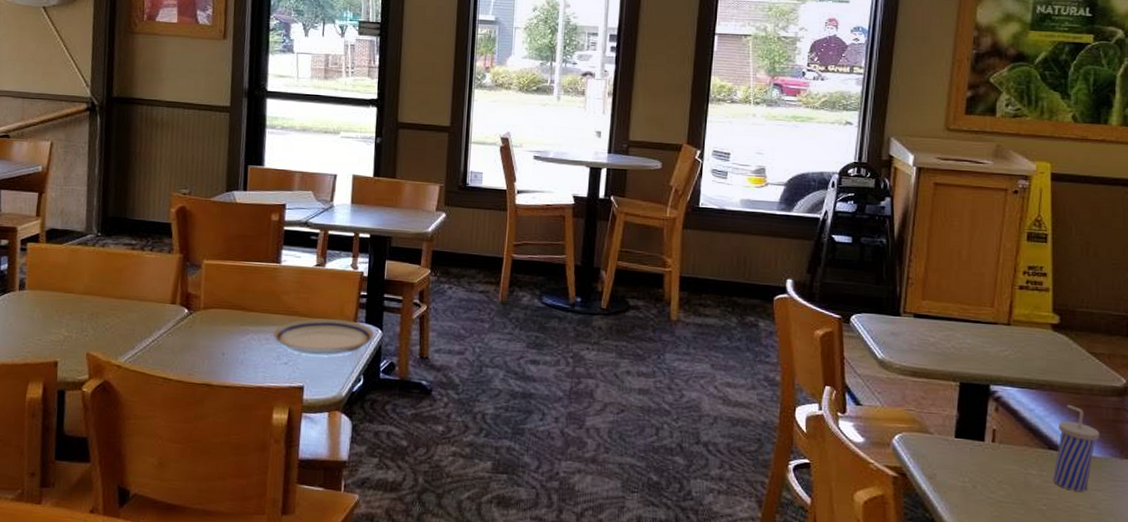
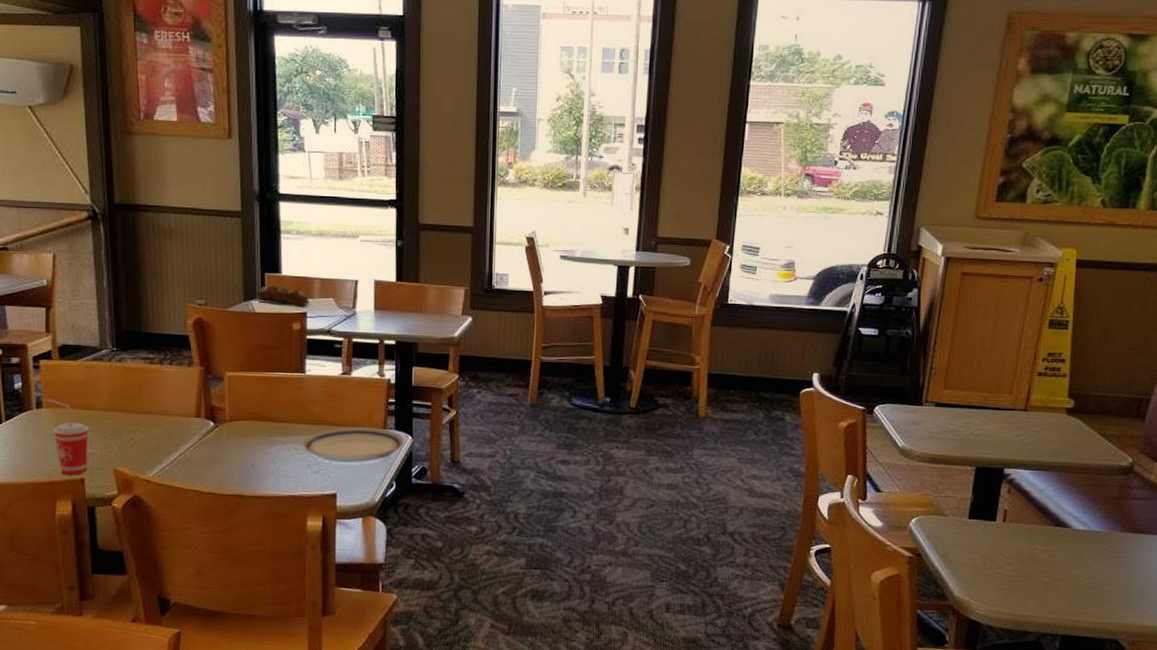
beverage cup: none [29,280,68,358] -> present [46,398,89,475]
sandwich: none [235,177,293,201] -> present [253,285,314,309]
beverage cup: present [1053,404,1100,492] -> none [1057,483,1104,564]

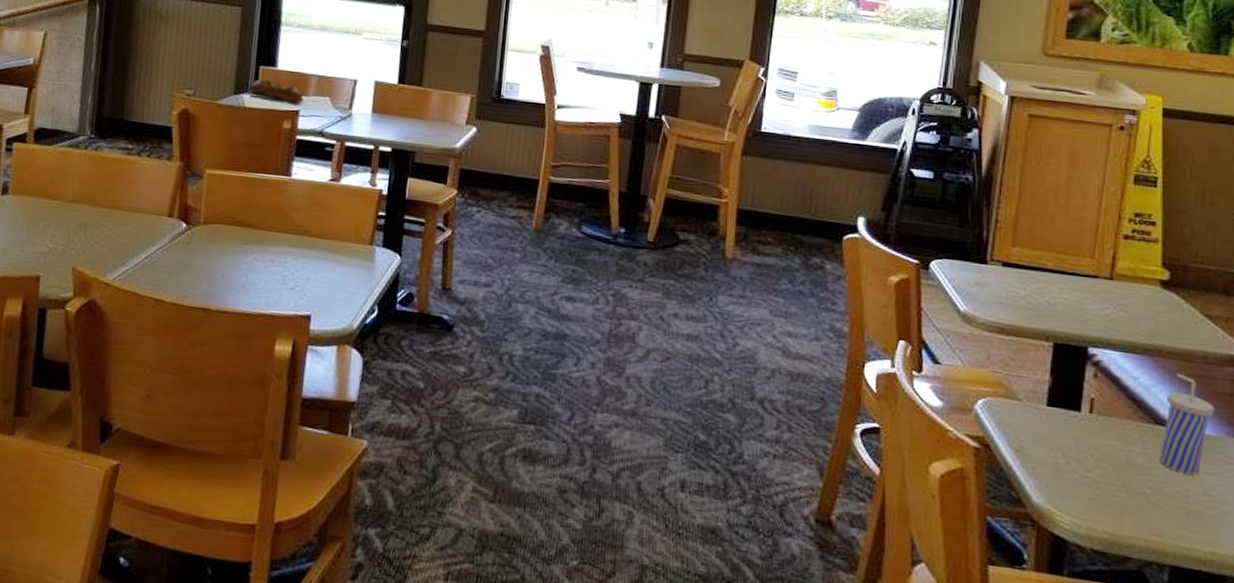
beverage cup: present [46,398,89,475] -> none [13,184,54,272]
plate: present [302,427,405,464] -> none [279,240,392,283]
beverage cup: none [1057,483,1104,564] -> present [1159,373,1215,475]

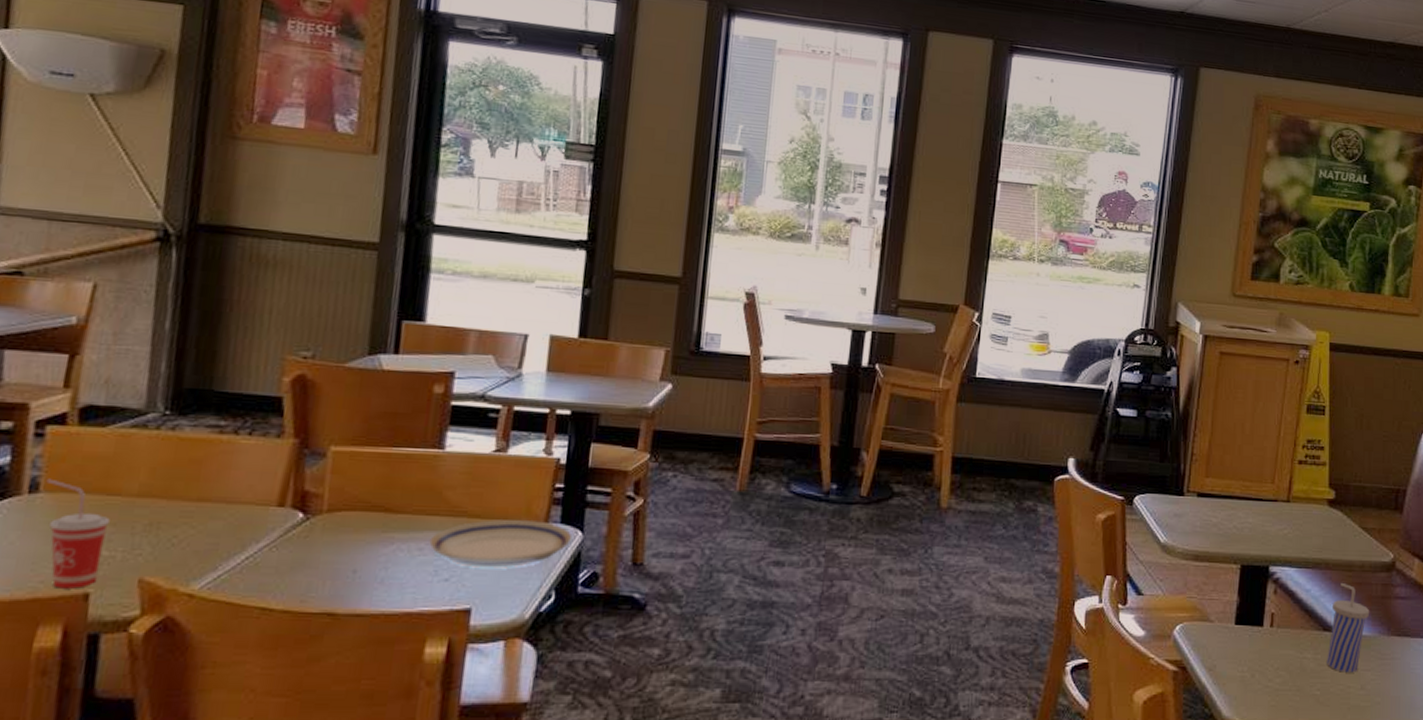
beverage cup: none [13,184,54,272] -> present [46,478,110,589]
sandwich: present [244,79,308,107] -> none [381,336,466,368]
plate: none [279,240,392,283] -> present [429,519,573,569]

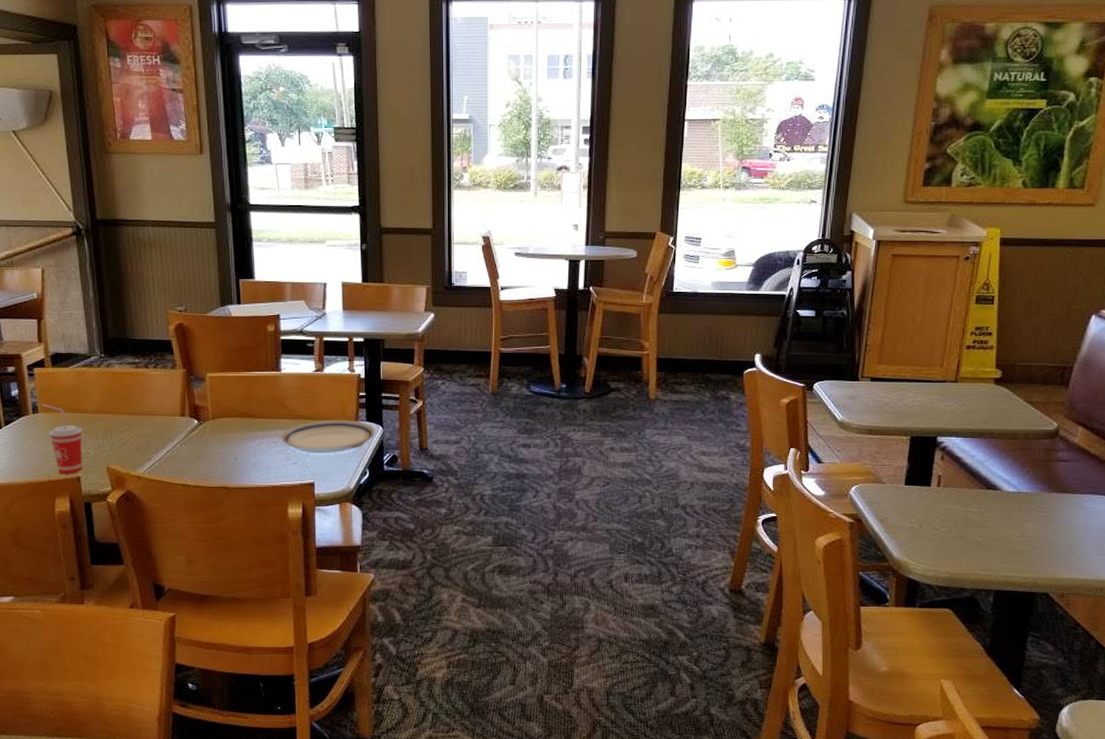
beverage cup: present [1327,582,1370,673] -> none [989,448,1032,523]

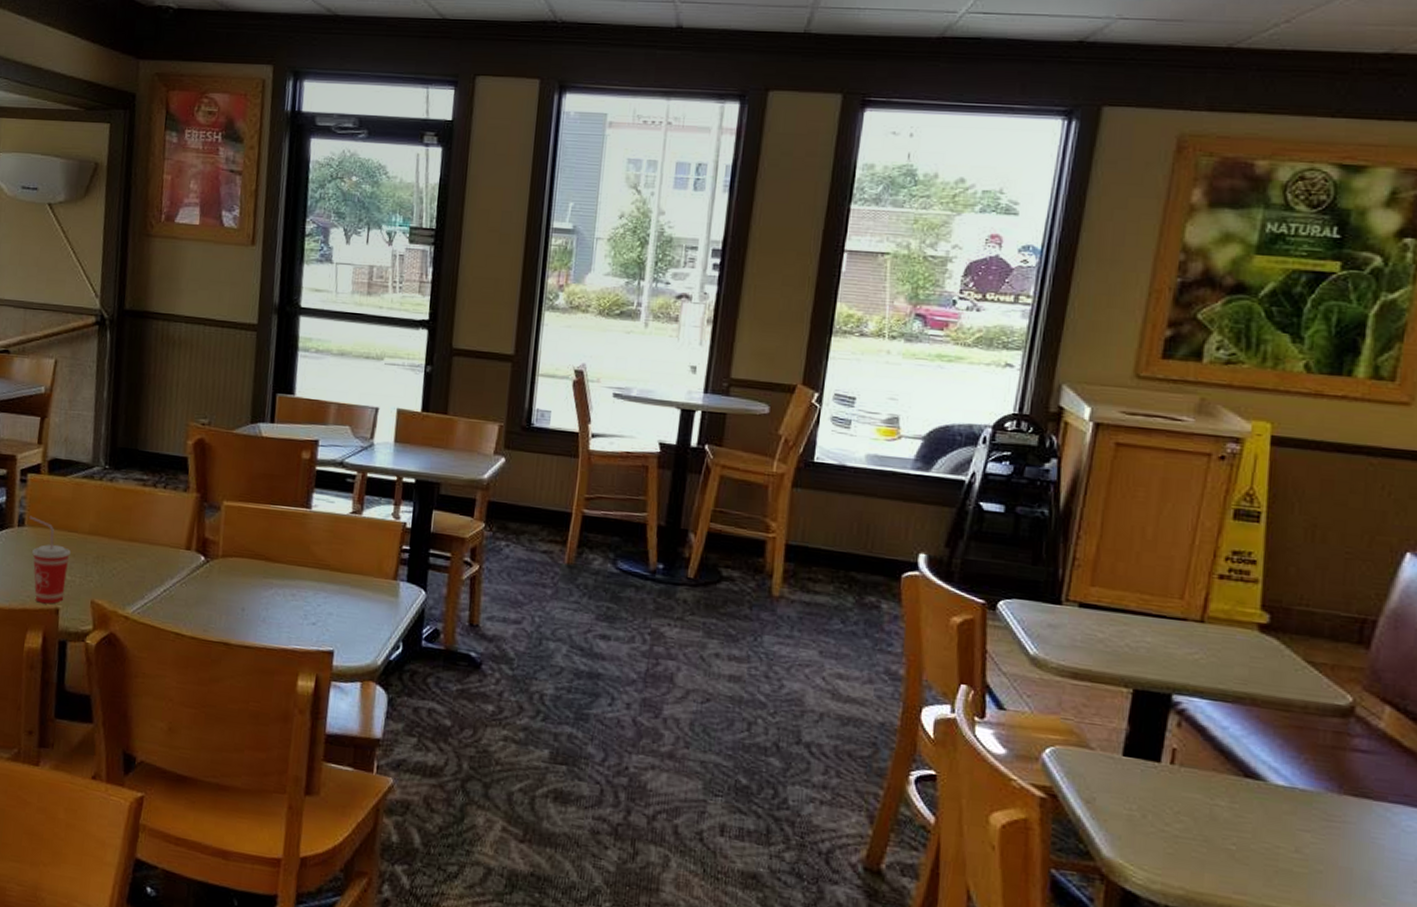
plate: present [280,420,376,454] -> none [300,574,417,618]

